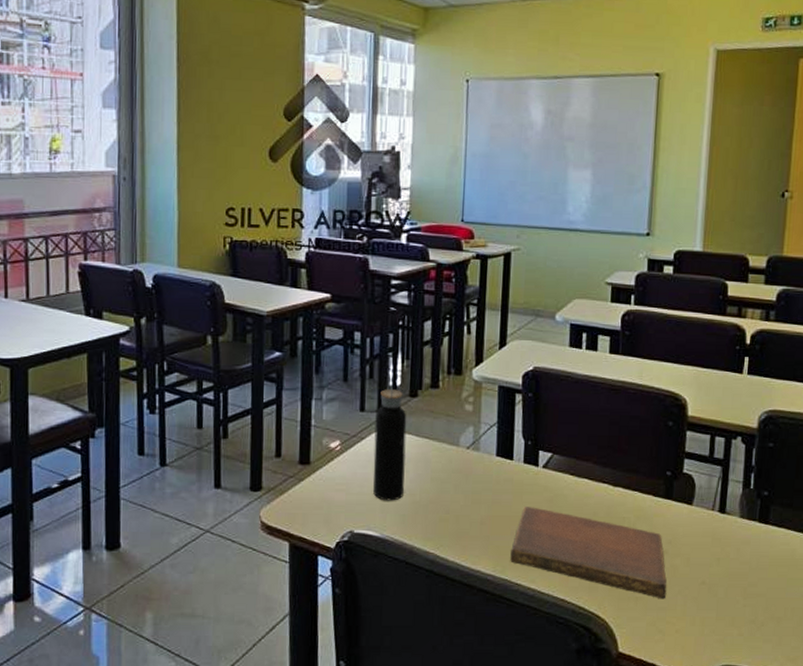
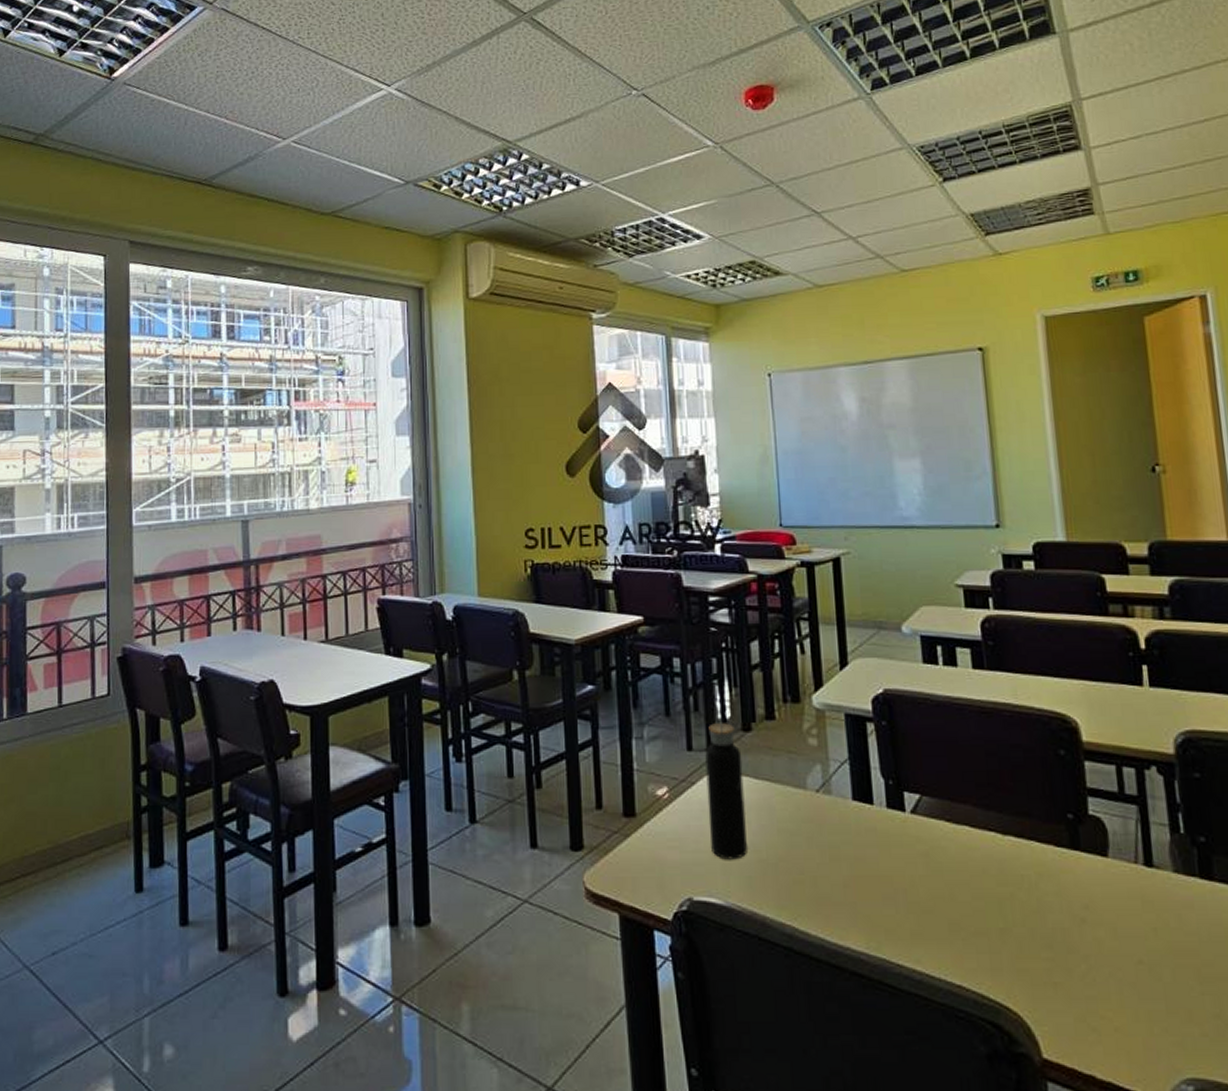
notebook: present [510,507,667,599] -> none [885,863,1095,985]

